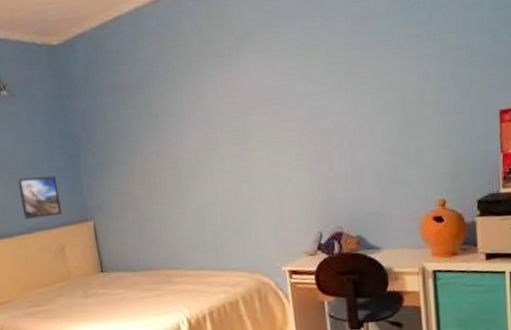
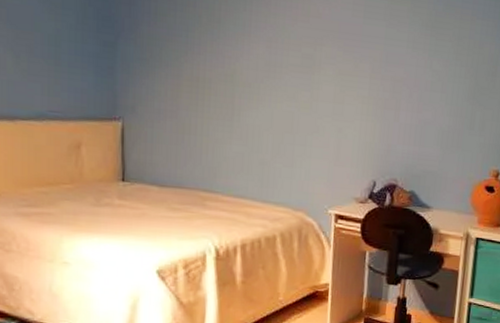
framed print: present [17,175,62,219] -> none [32,54,84,107]

